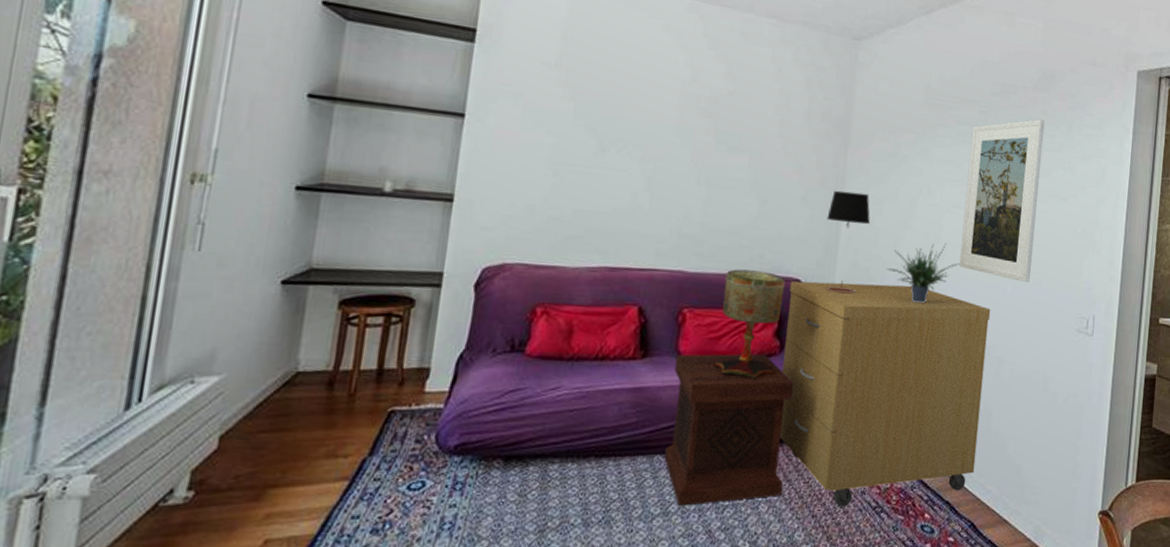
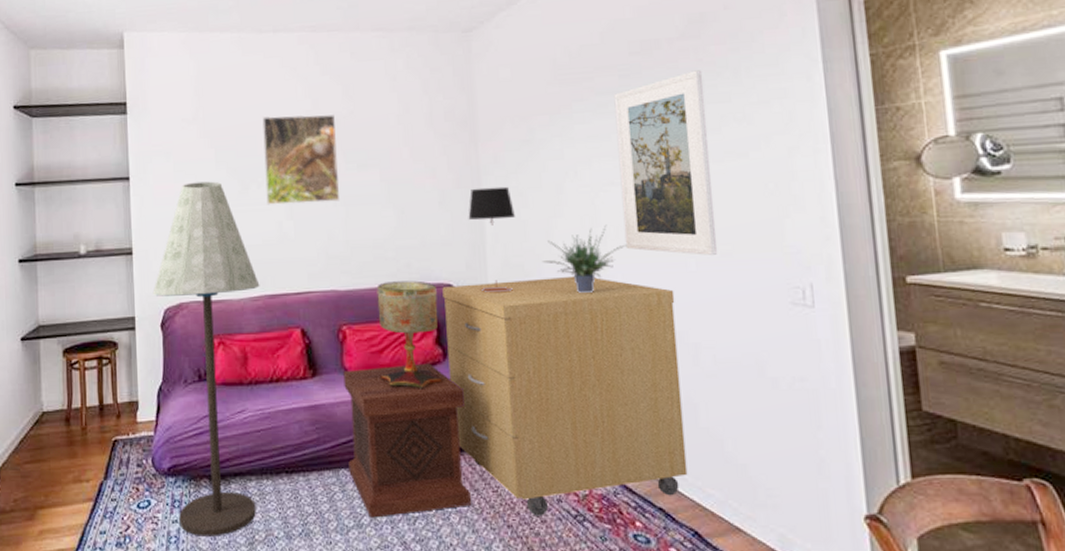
floor lamp: none [458,133,601,523] -> present [152,181,260,536]
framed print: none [623,78,715,181] -> present [262,114,341,205]

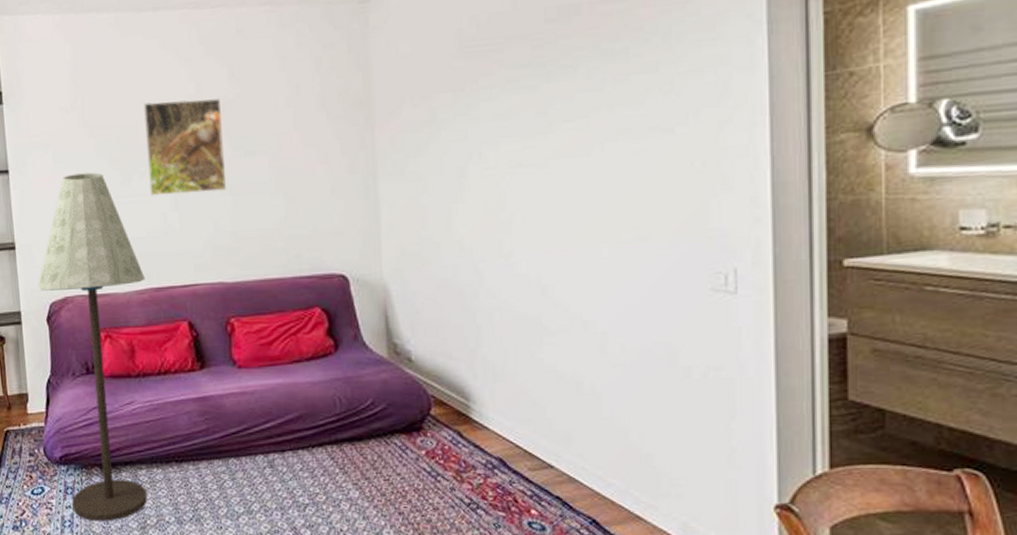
side table: present [343,363,471,518] -> none [232,355,362,505]
table lamp: present [376,280,444,389] -> none [265,271,335,381]
storage cabinet: present [442,275,688,516] -> none [334,264,588,504]
table lamp: present [468,186,515,293] -> none [362,171,413,283]
potted plant: present [542,224,627,293] -> none [441,209,534,282]
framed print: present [614,70,718,255] -> none [525,37,634,240]

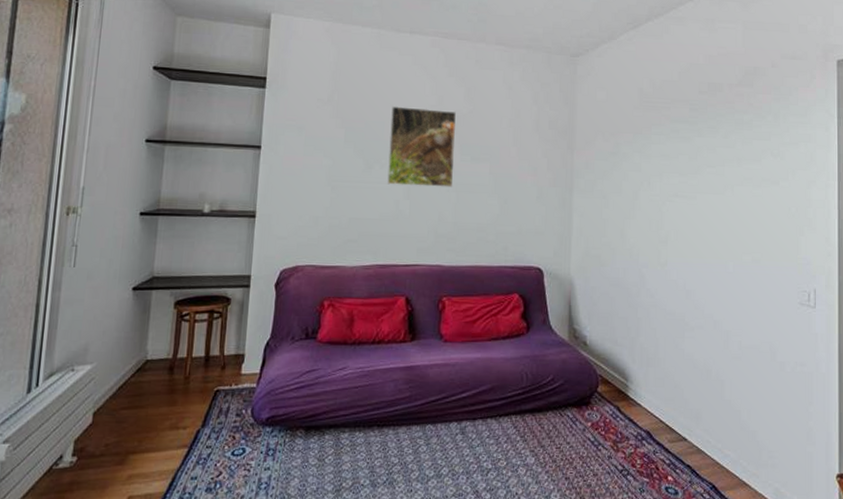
floor lamp: present [37,172,147,521] -> none [270,157,373,484]

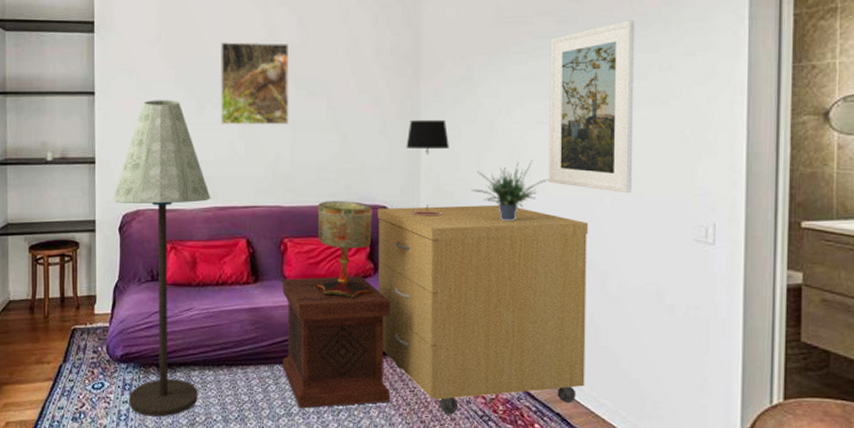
floor lamp: none [270,157,373,484] -> present [112,100,211,417]
side table: none [434,334,541,469] -> present [283,276,390,408]
table lamp: none [471,261,527,357] -> present [316,201,373,299]
storage cabinet: none [530,268,715,470] -> present [377,204,589,415]
table lamp: none [559,188,598,278] -> present [406,119,449,217]
potted plant: none [615,228,683,283] -> present [470,159,550,221]
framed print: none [682,112,752,260] -> present [548,20,635,193]

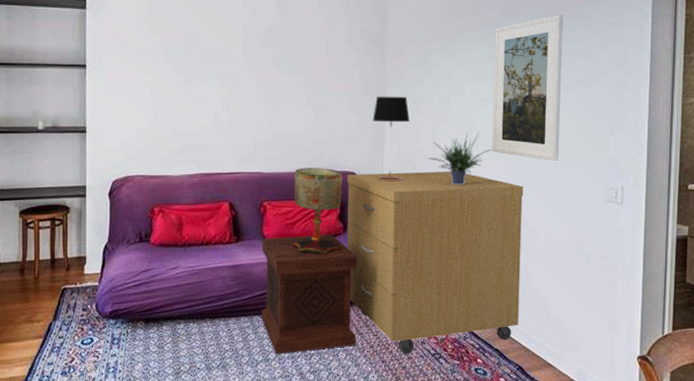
floor lamp: present [112,100,211,417] -> none [103,74,197,368]
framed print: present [220,41,289,125] -> none [205,21,270,99]

